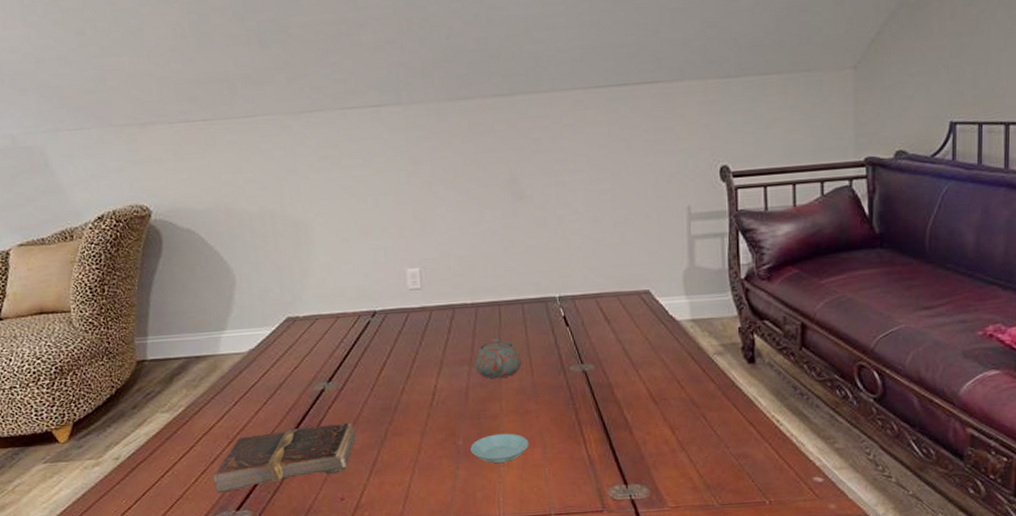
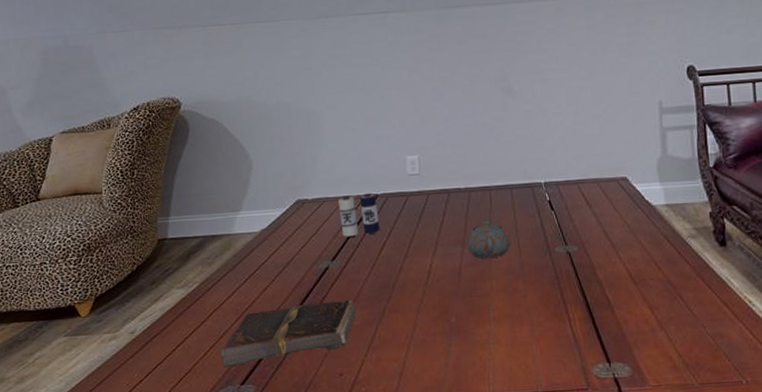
candle: none [333,309,399,357] -> present [338,192,398,237]
saucer: present [470,433,529,463] -> none [462,311,518,340]

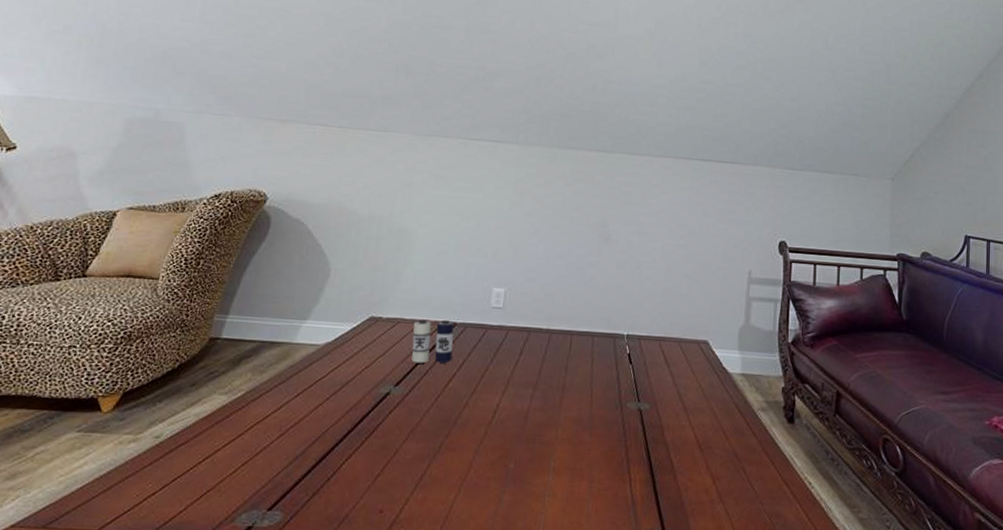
book: present [220,299,356,368] -> none [252,429,411,489]
teapot: present [467,220,510,259] -> none [539,364,584,406]

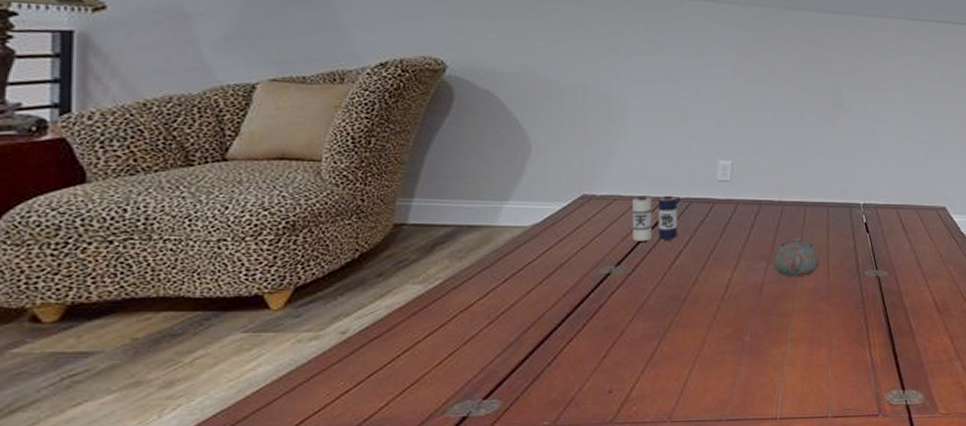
teapot: none [539,364,584,406] -> present [773,236,820,277]

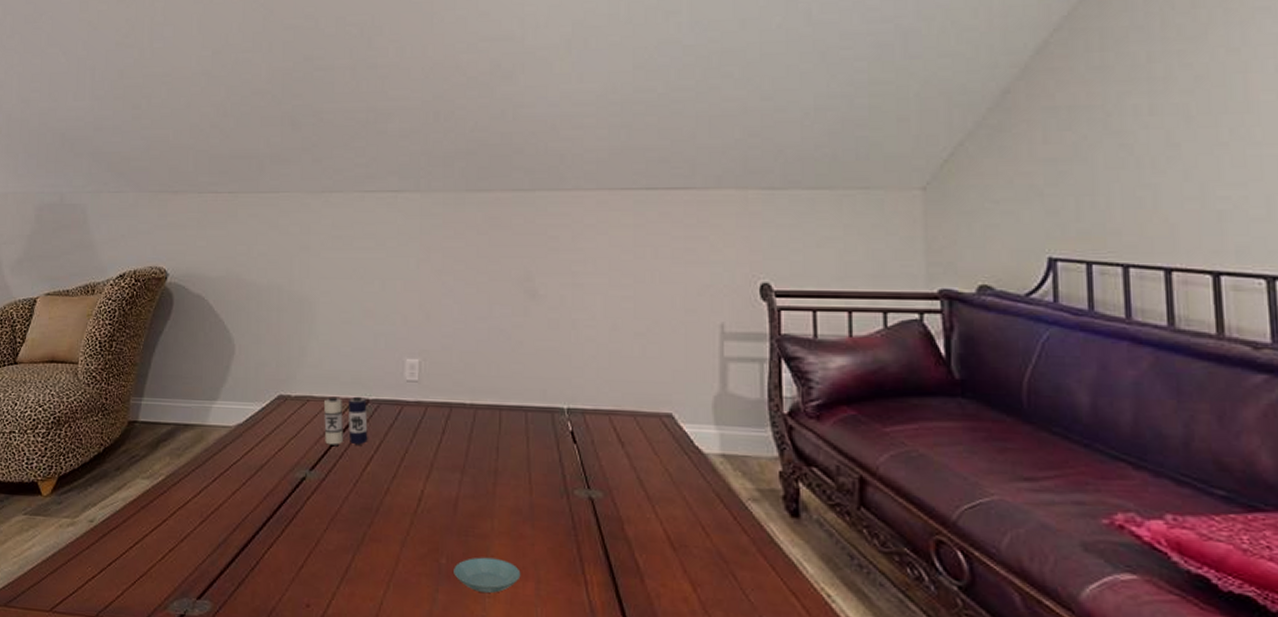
saucer: none [756,332,816,362] -> present [454,557,521,593]
teapot: present [773,236,820,277] -> none [468,445,520,493]

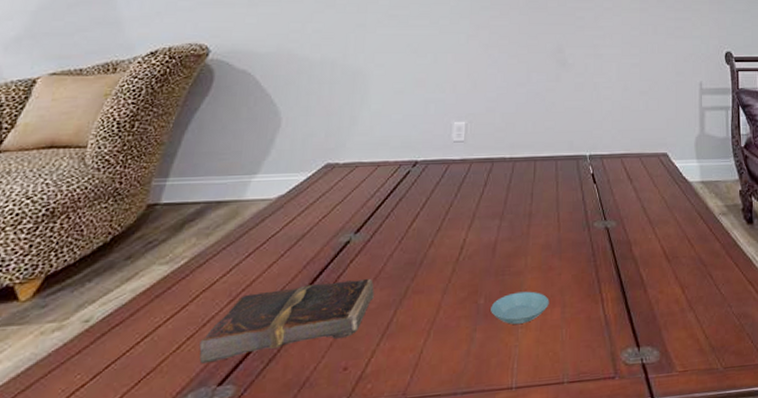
book: none [179,516,332,577] -> present [199,278,374,364]
candle: present [324,396,389,445] -> none [372,159,435,207]

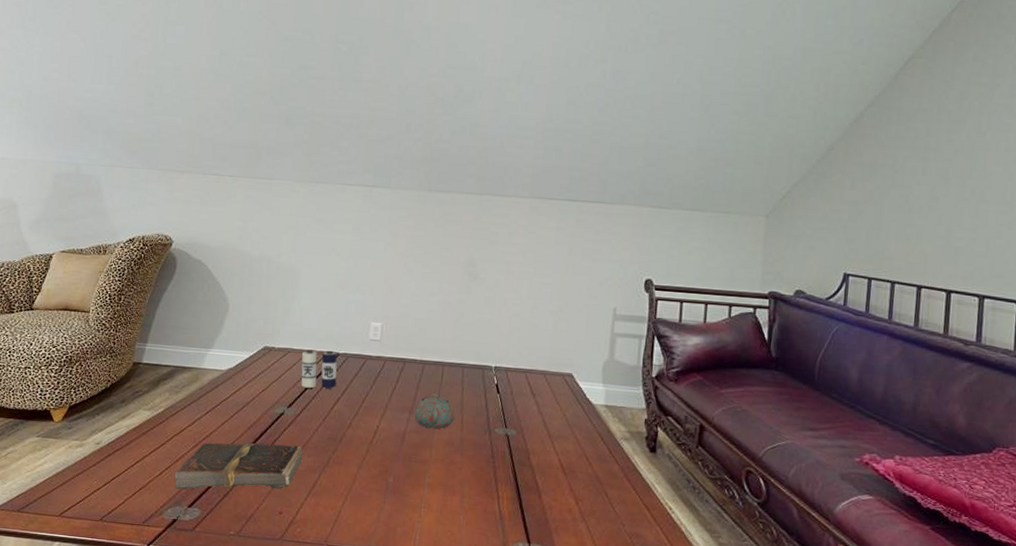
candle: none [372,159,435,207] -> present [301,349,353,389]
saucer: present [491,291,549,324] -> none [398,477,450,505]
teapot: none [506,192,550,234] -> present [414,392,455,429]

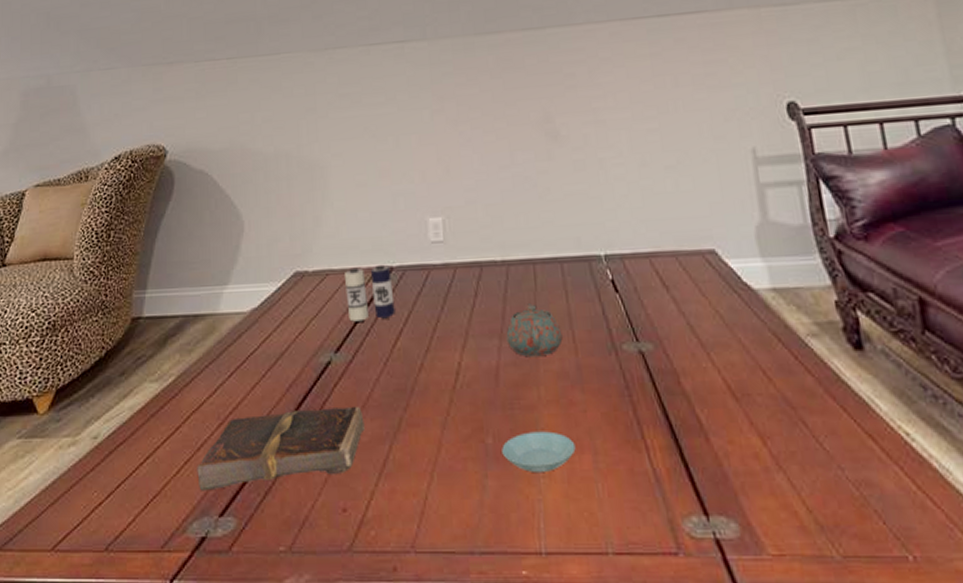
saucer: none [398,477,450,505] -> present [502,431,576,472]

